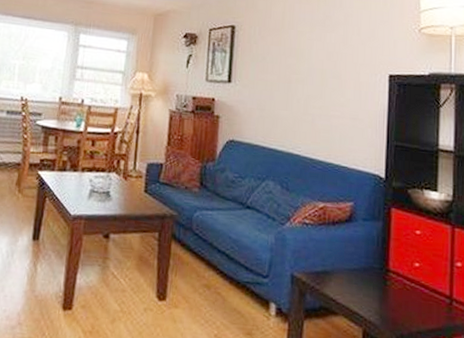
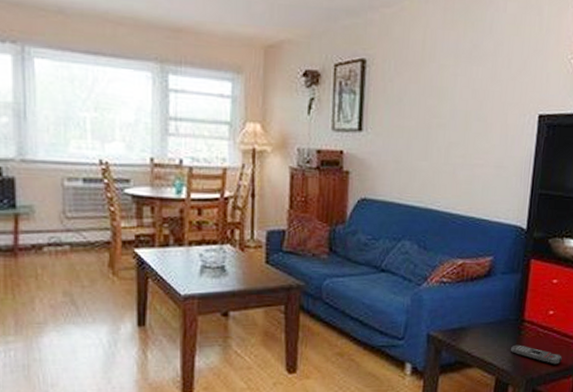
remote control: none [377,295,433,324] -> present [511,344,562,366]

